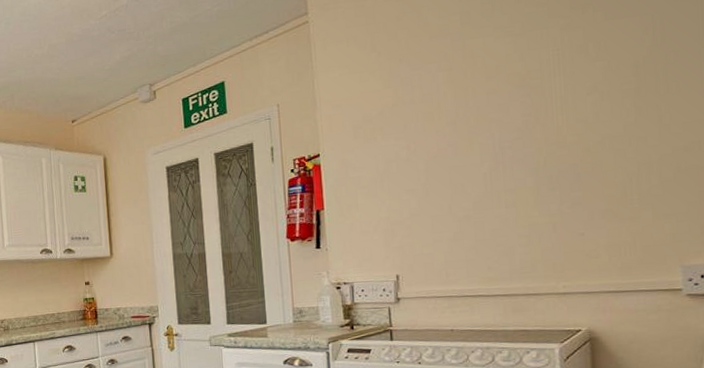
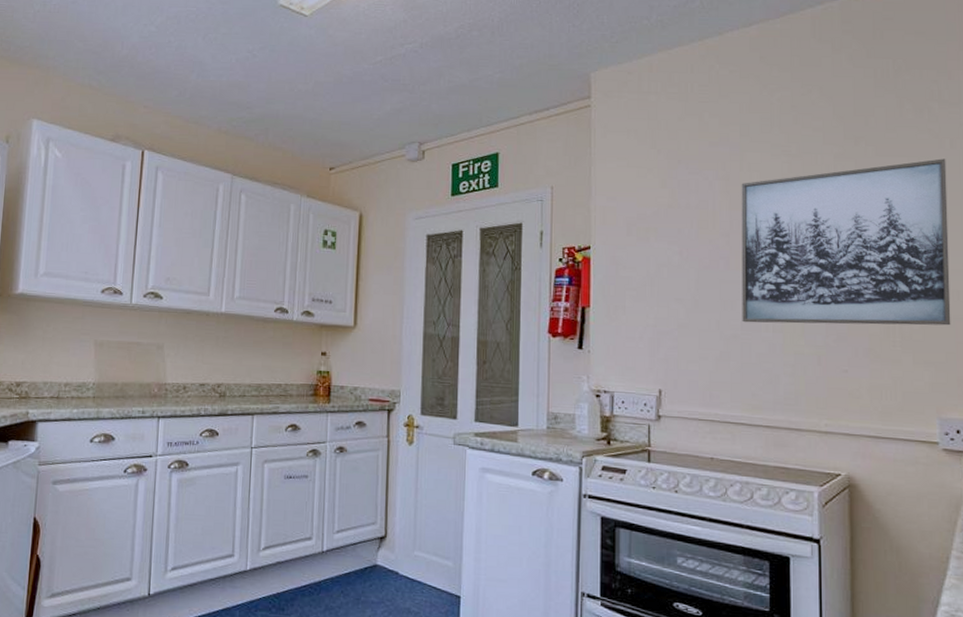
wall art: none [465,10,693,203] -> present [741,158,951,326]

